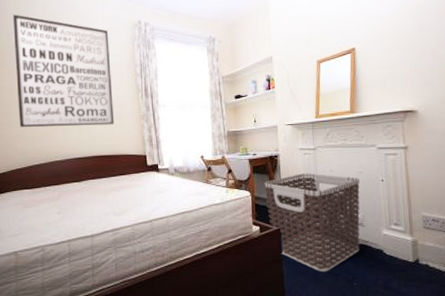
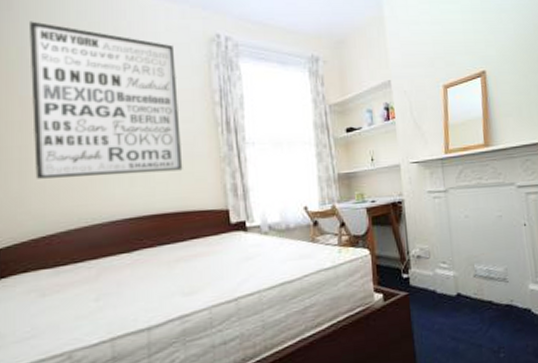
clothes hamper: present [265,173,360,272] -> none [387,221,505,345]

